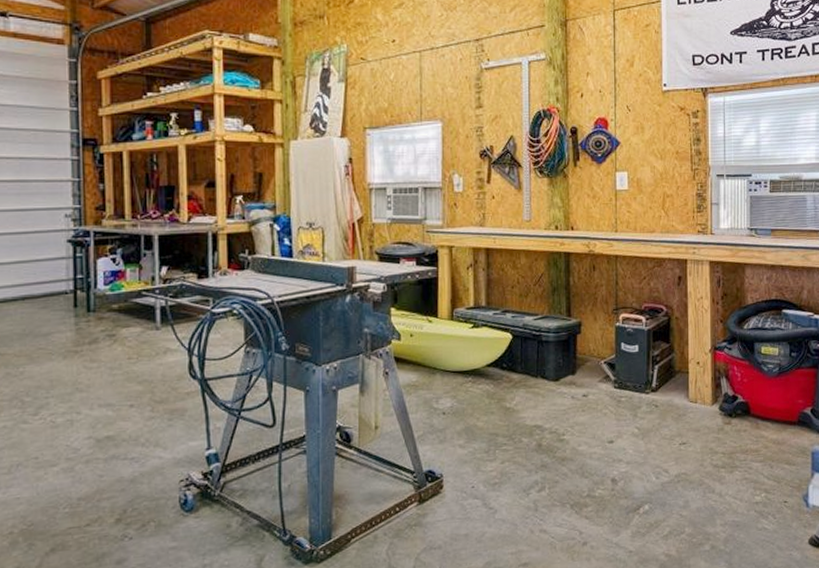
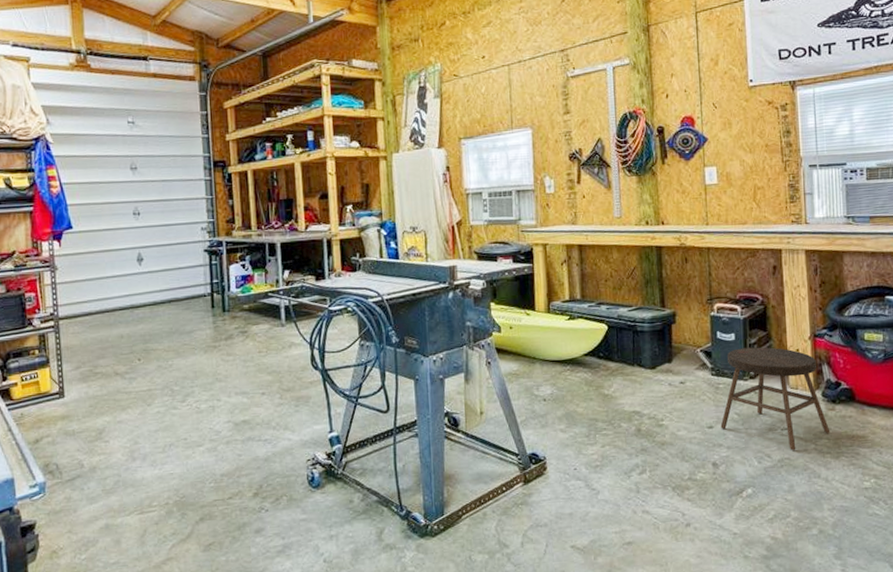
stool: none [621,359,726,465] -> present [720,347,830,451]

